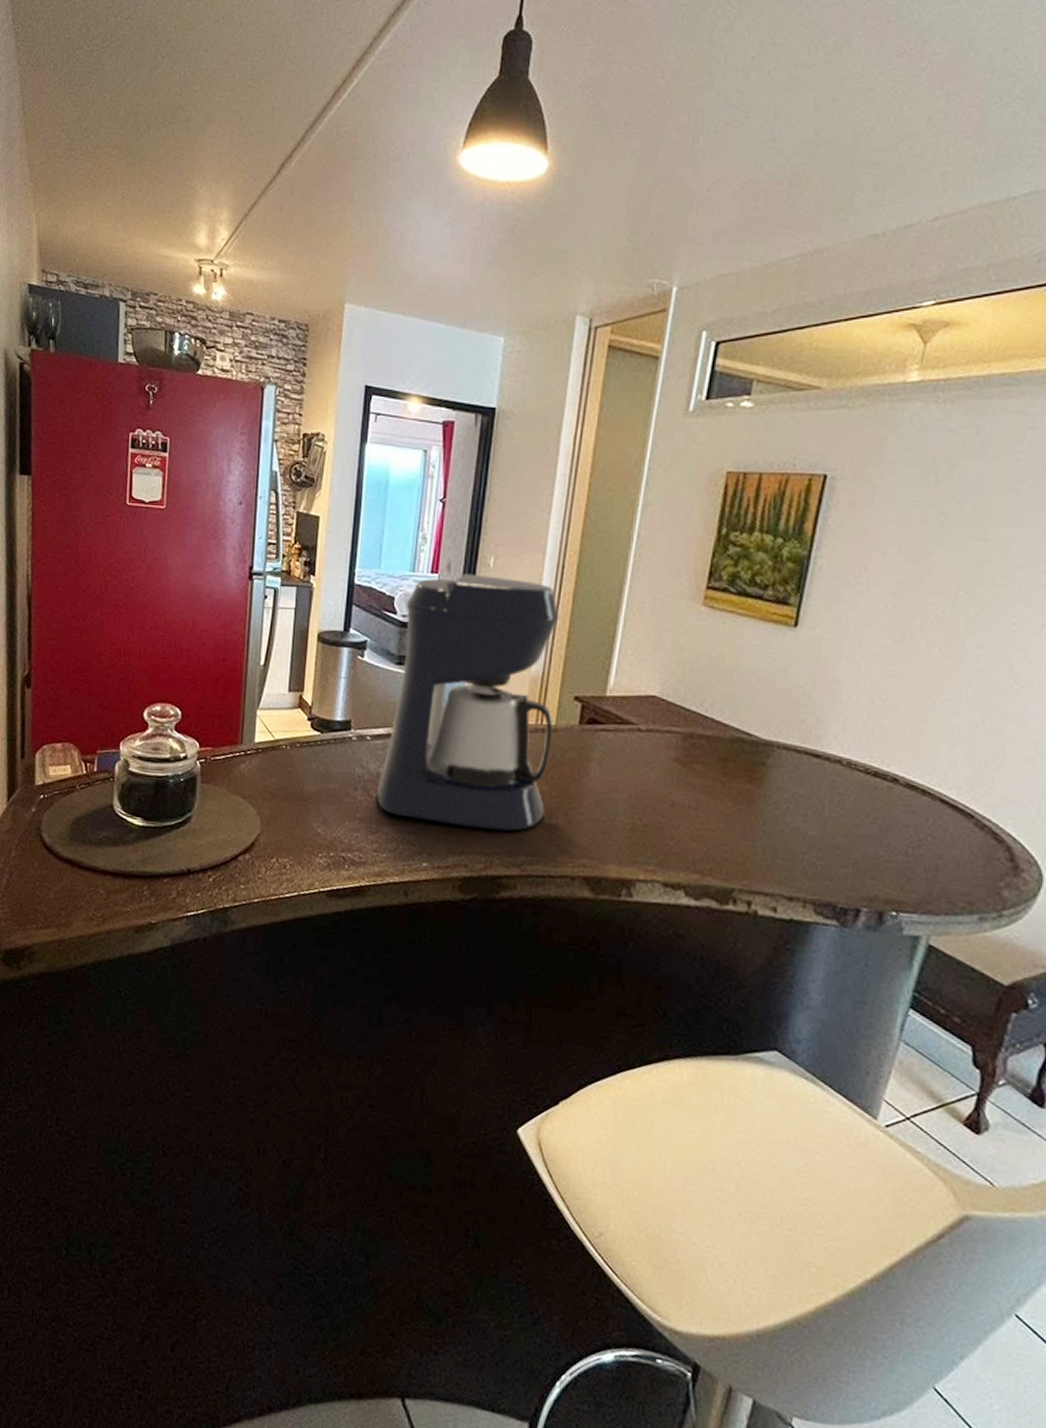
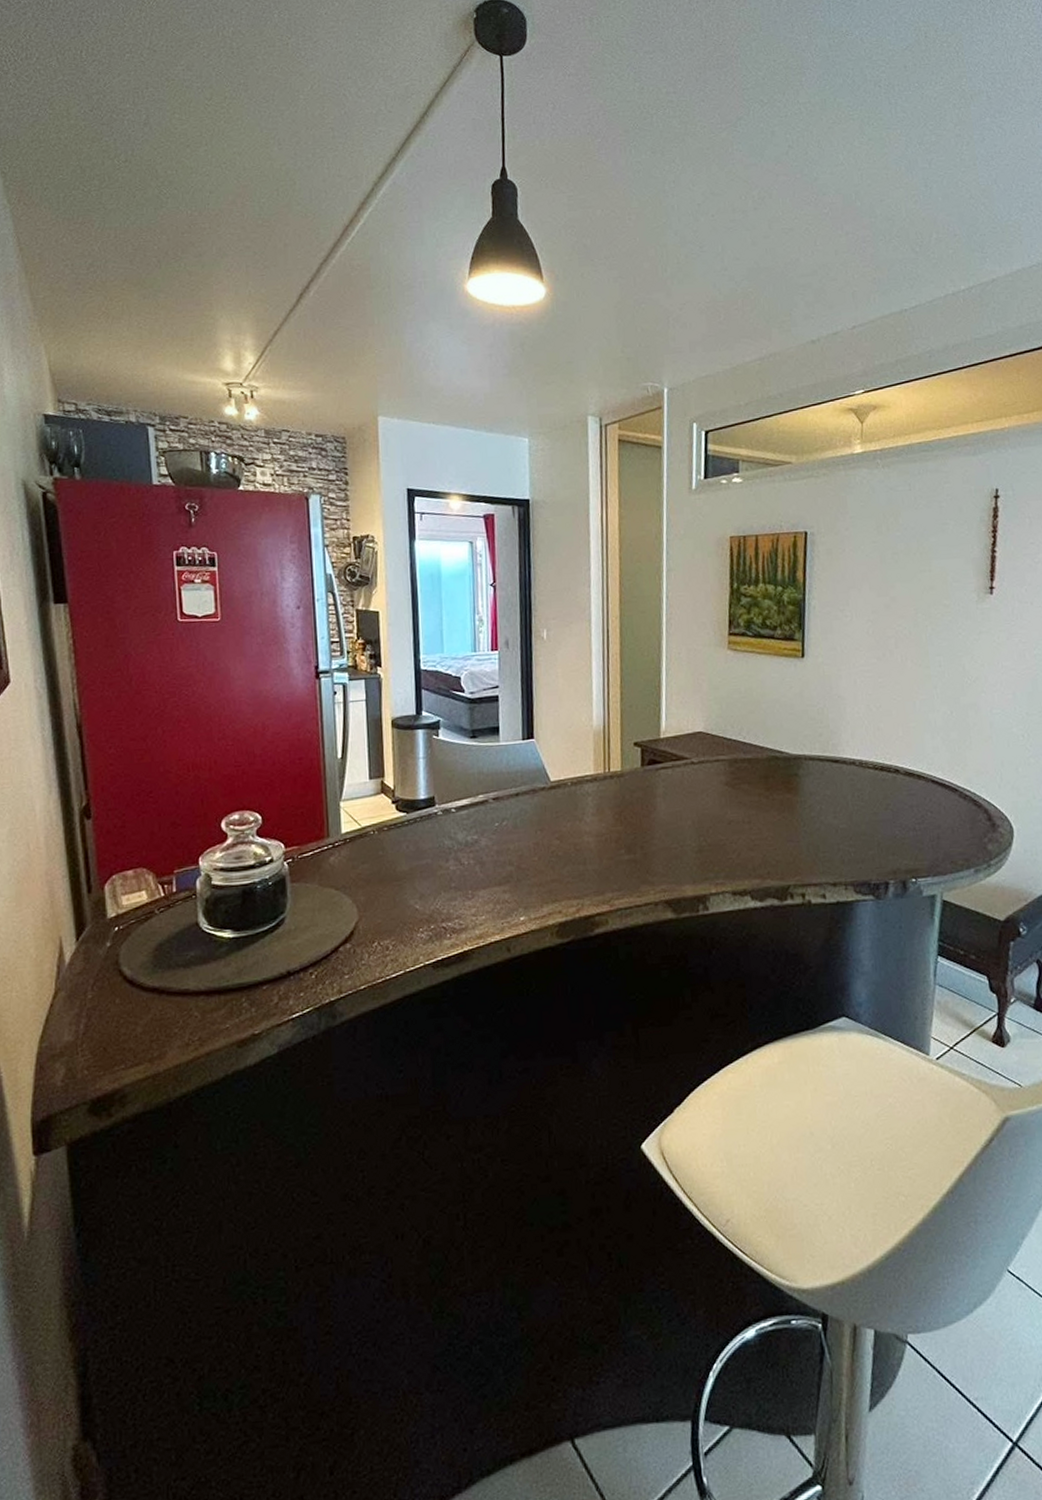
coffee maker: present [377,573,559,831] -> none [468,647,623,878]

